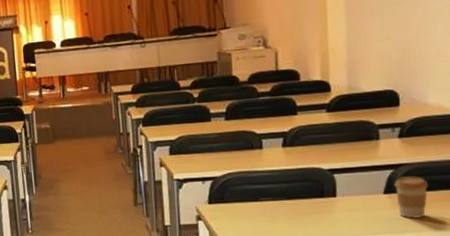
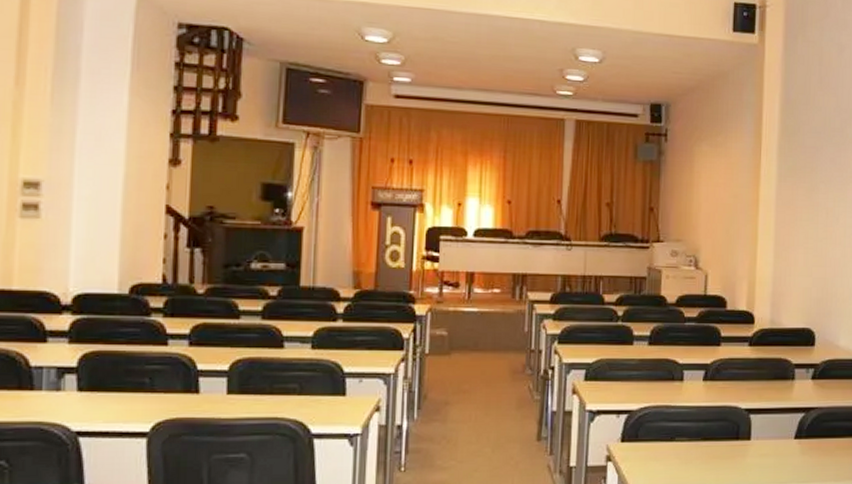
coffee cup: present [394,176,429,219] -> none [804,421,835,467]

